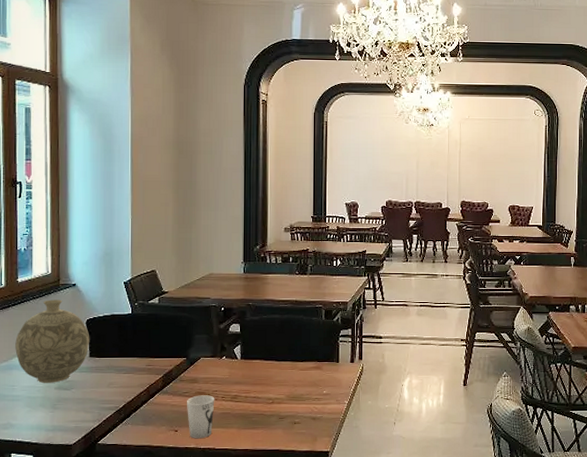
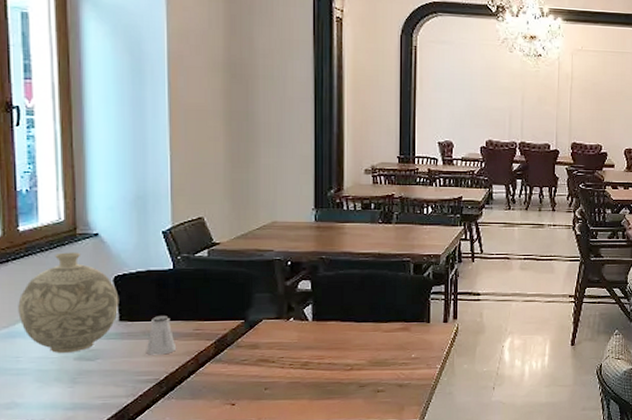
saltshaker: none [109,353,133,386] -> present [146,316,177,355]
cup: present [187,395,215,439] -> none [246,362,281,413]

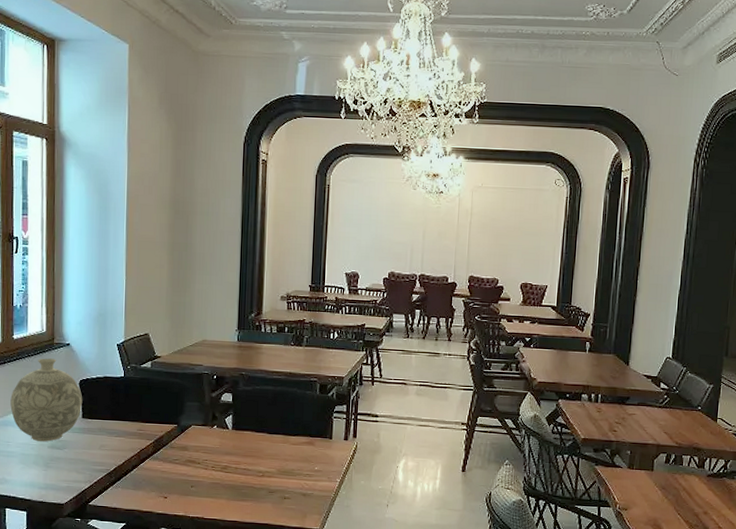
saltshaker: present [146,316,177,355] -> none [101,416,124,449]

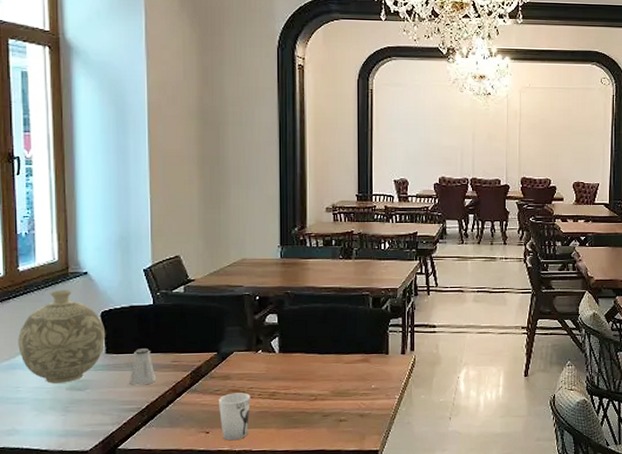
saltshaker: none [101,416,124,449] -> present [129,348,157,386]
cup: none [177,463,205,507] -> present [219,393,251,441]

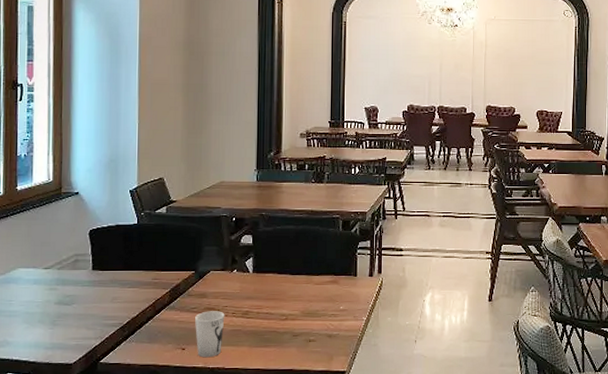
decorative vase: present [18,290,106,383] -> none [13,209,93,298]
saltshaker: present [129,348,157,386] -> none [113,266,138,302]

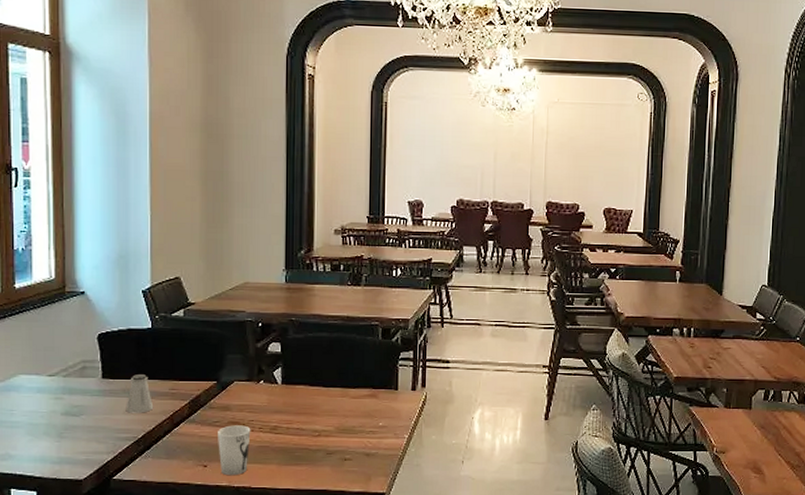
saltshaker: none [113,266,138,302] -> present [126,374,154,413]

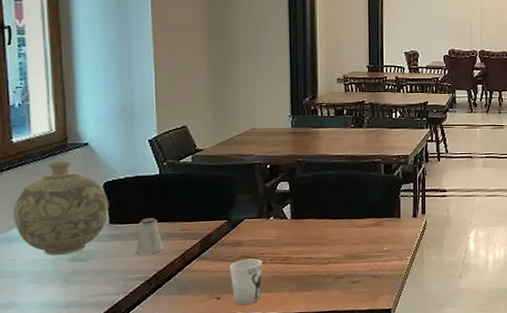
decorative vase: none [13,309,102,408] -> present [13,161,109,255]

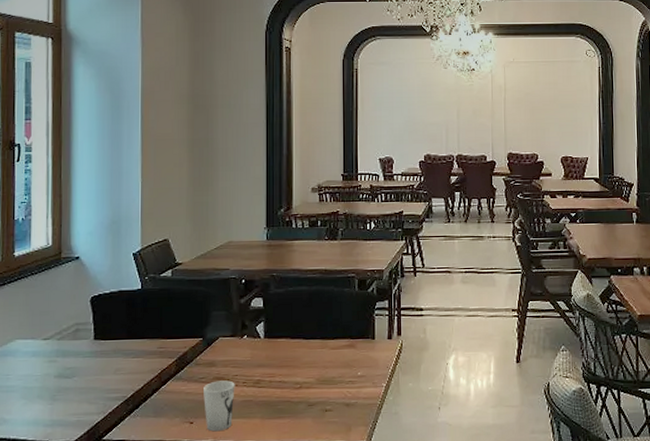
decorative vase: present [13,161,109,255] -> none [10,275,95,371]
saltshaker: present [135,218,165,255] -> none [116,334,143,373]

